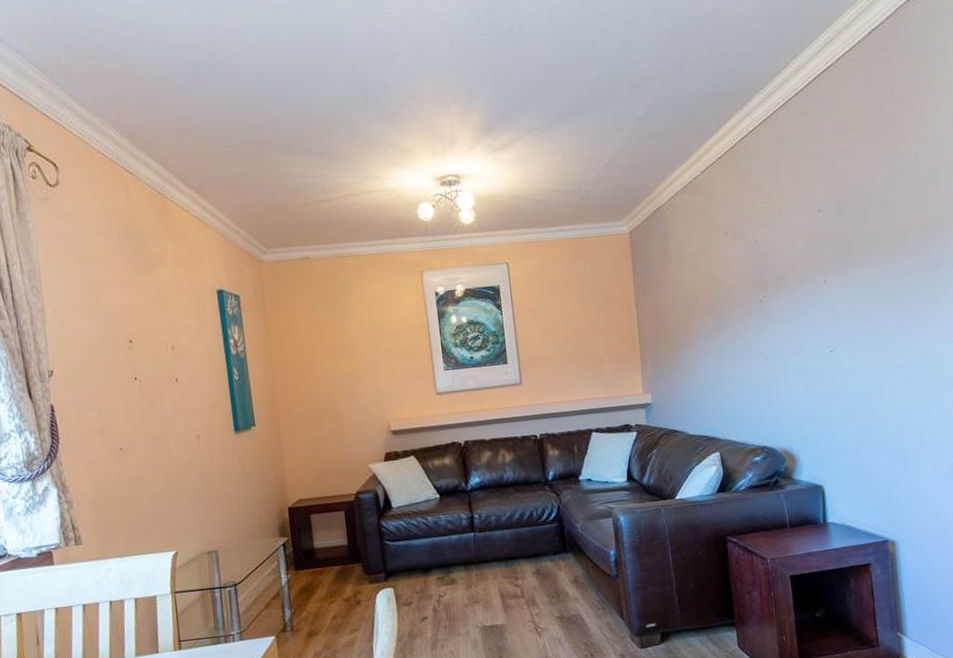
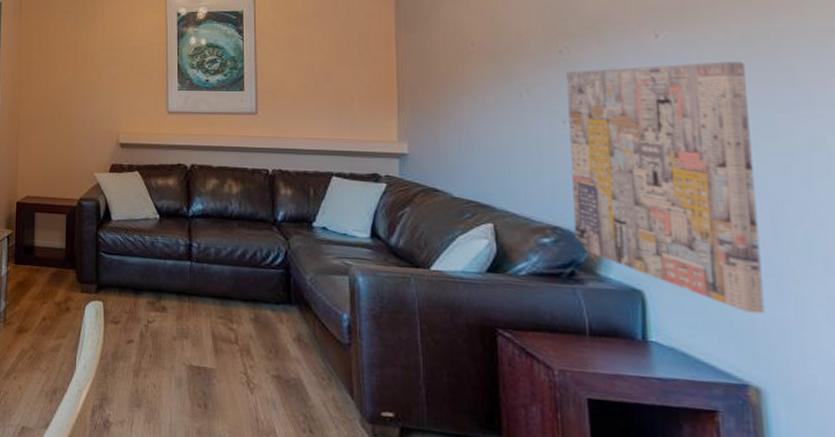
wall art: none [766,297,897,488] -> present [566,61,765,314]

